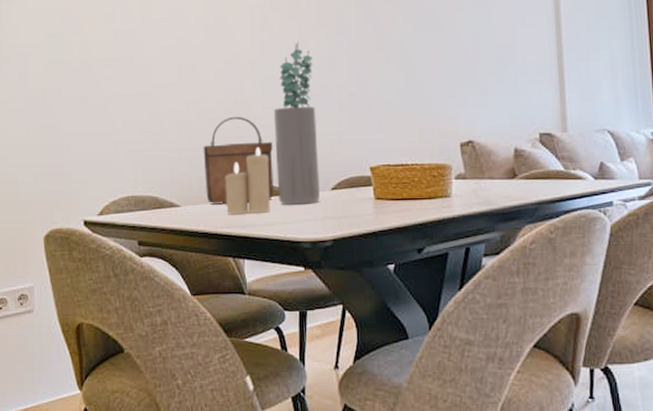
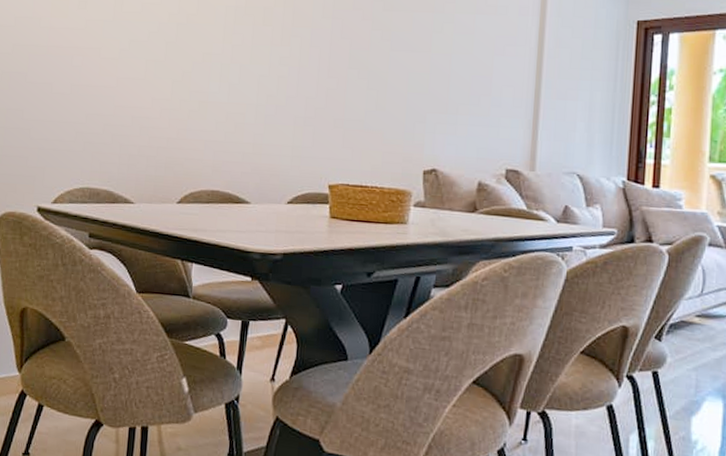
handbag: present [203,116,274,205] -> none [161,118,233,207]
candle: present [225,147,270,214] -> none [179,153,228,219]
vase: present [273,41,320,205] -> none [233,48,283,216]

